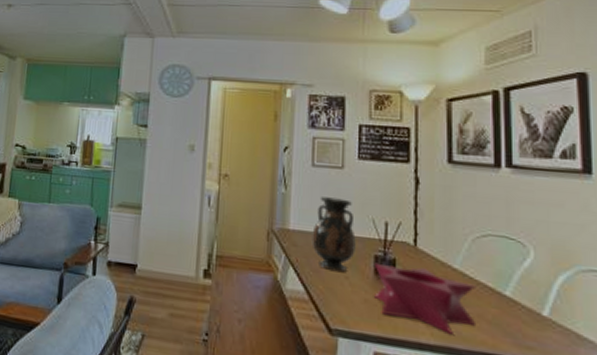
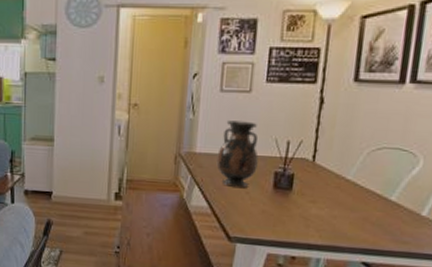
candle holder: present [374,262,477,334] -> none [272,178,366,235]

